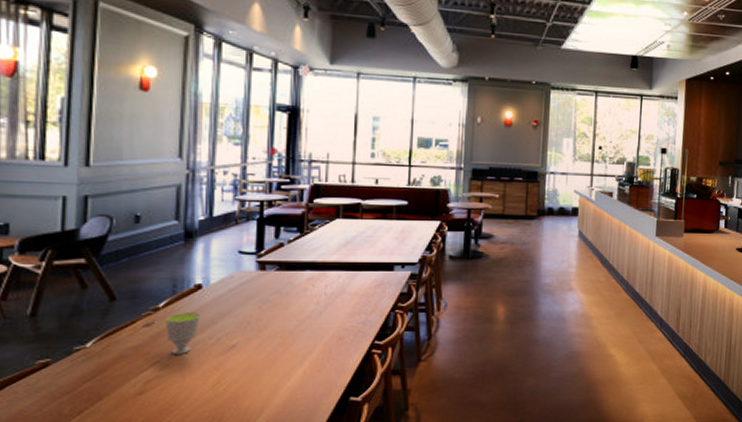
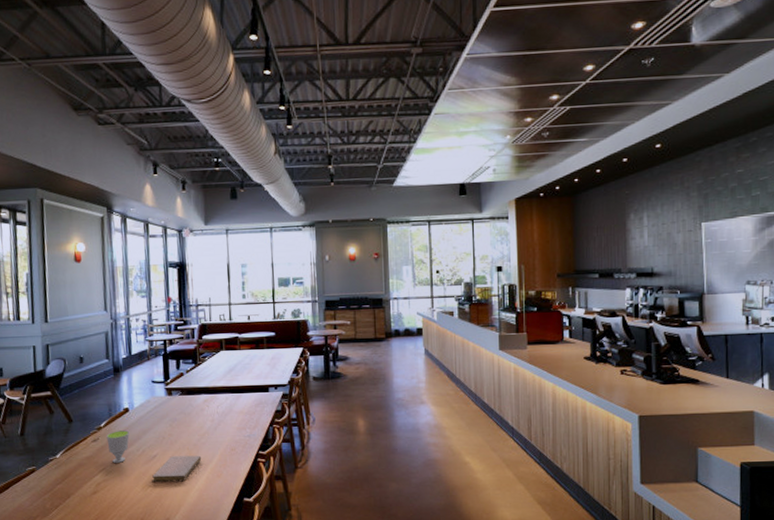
notebook: none [226,345,299,379] -> present [151,455,202,483]

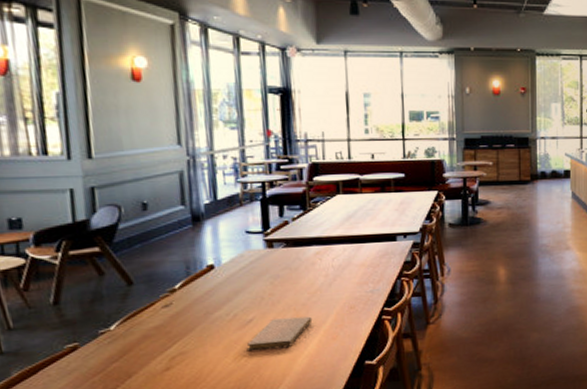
cup: present [106,430,129,463] -> none [183,292,216,332]

